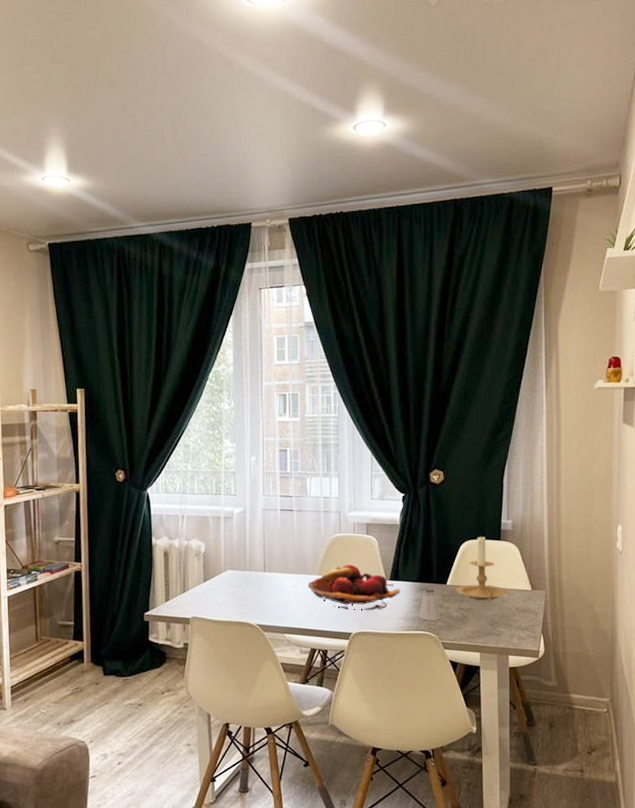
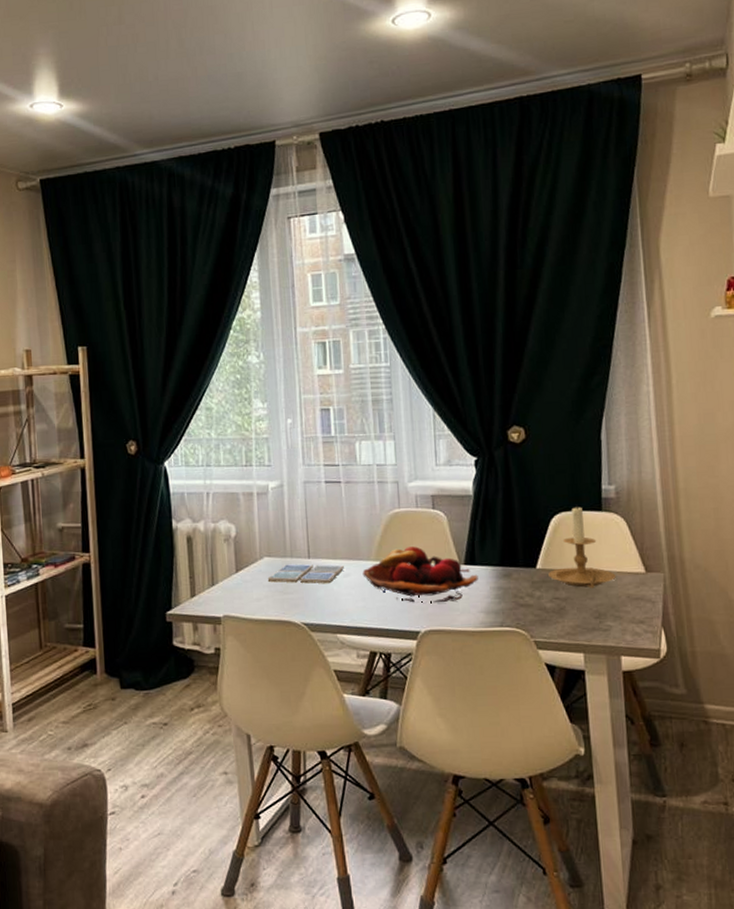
drink coaster: none [229,576,293,593] -> present [267,563,344,584]
saltshaker: present [419,588,441,621] -> none [503,574,531,614]

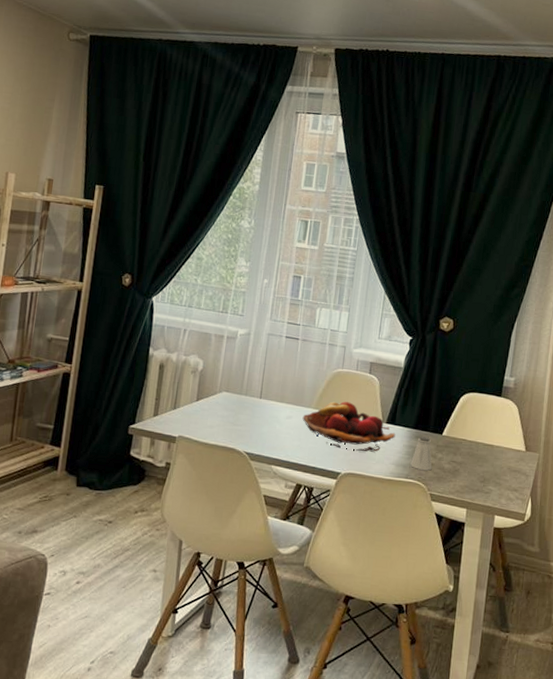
drink coaster: present [267,563,344,584] -> none [222,400,288,422]
saltshaker: none [503,574,531,614] -> present [410,436,432,471]
candle holder: present [548,504,616,589] -> none [451,388,503,458]

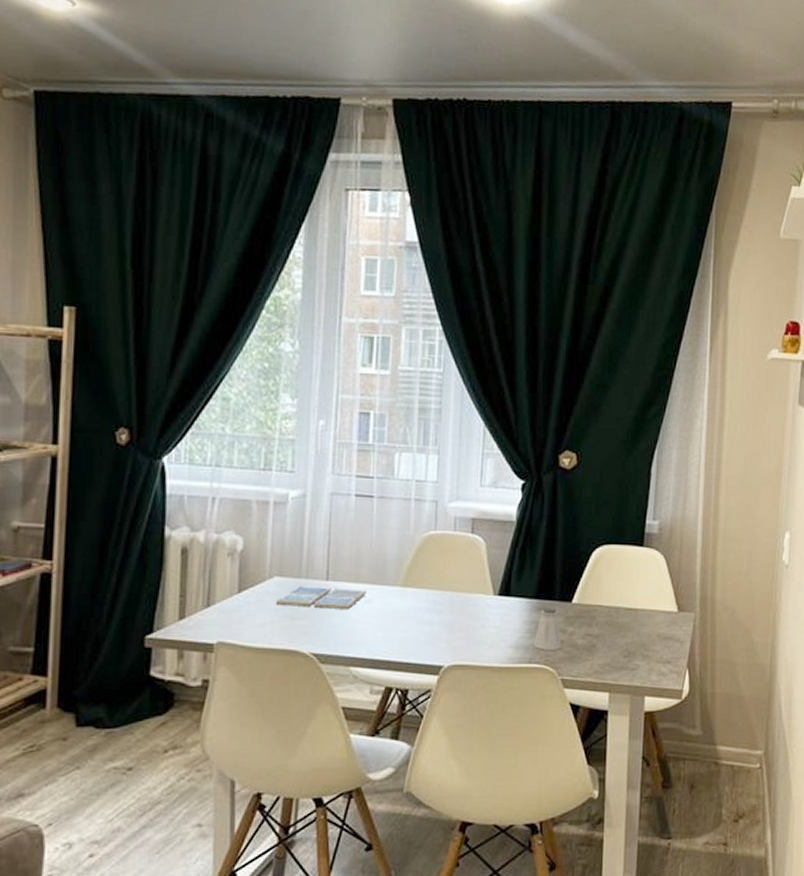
drink coaster: none [222,400,288,422] -> present [275,586,366,610]
fruit basket: present [302,401,396,452] -> none [386,573,512,635]

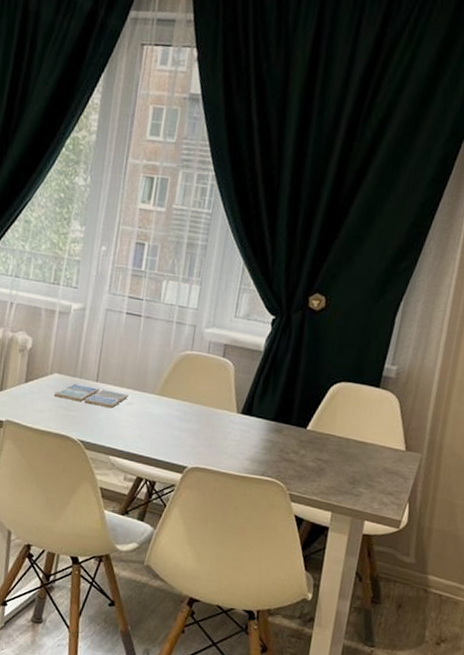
saltshaker: present [533,608,562,650] -> none [268,430,294,468]

